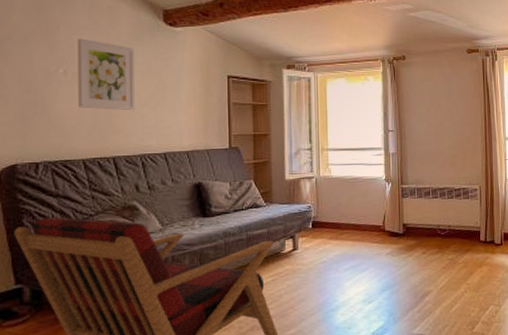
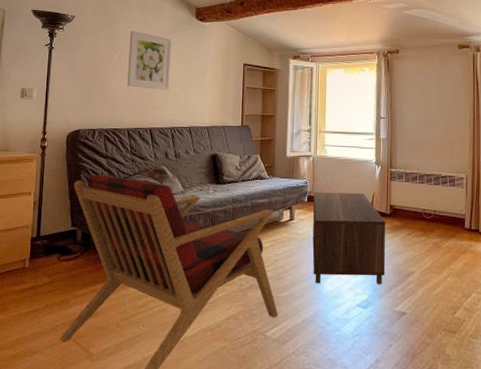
coffee table: none [319,214,400,316] -> present [312,192,385,284]

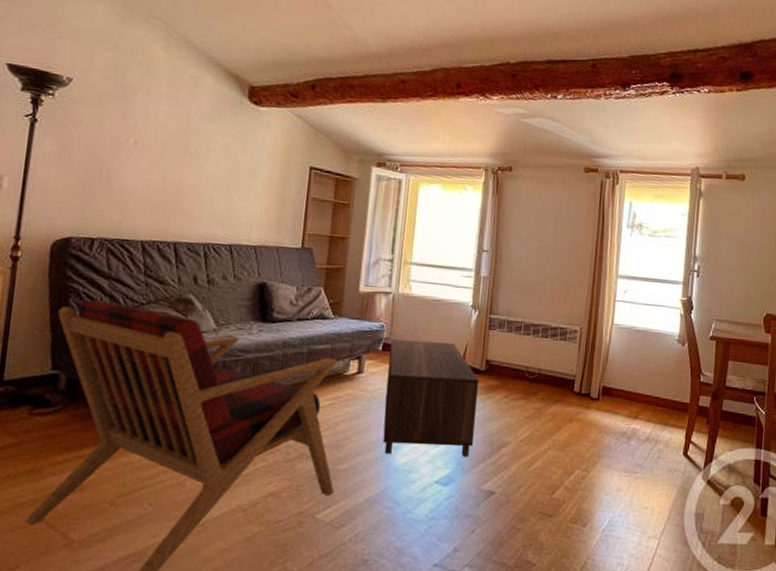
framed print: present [127,30,171,91] -> none [145,107,212,194]

